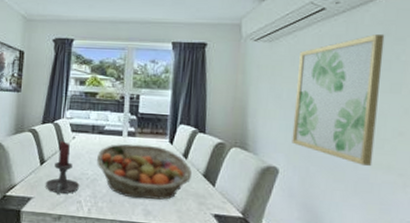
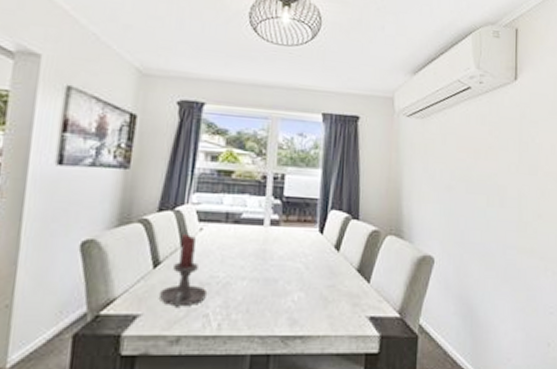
fruit basket: present [97,143,192,200] -> none [231,235,344,305]
wall art: present [291,33,385,167] -> none [445,115,522,252]

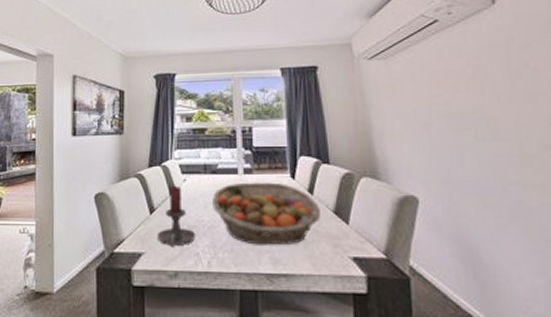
fruit basket: none [231,235,344,305] -> present [213,182,320,246]

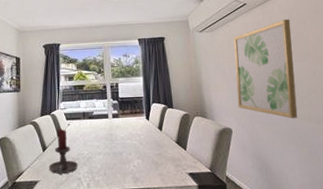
fruit basket: present [213,182,320,246] -> none [90,123,167,169]
wall art: none [419,41,524,188] -> present [234,18,298,119]

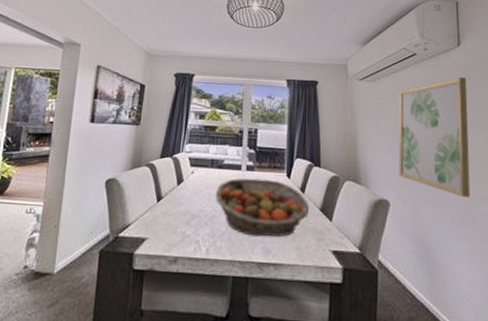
candle holder: present [48,129,78,176] -> none [161,176,198,235]
fruit basket: none [90,123,167,169] -> present [216,178,309,237]

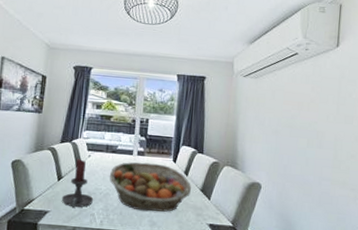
candle holder: none [161,176,198,235] -> present [61,159,94,209]
wall art: present [398,77,471,198] -> none [272,76,341,183]

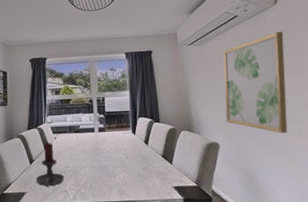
fruit basket: present [110,162,191,212] -> none [76,137,153,182]
wall art: none [272,76,341,183] -> present [223,31,288,134]

